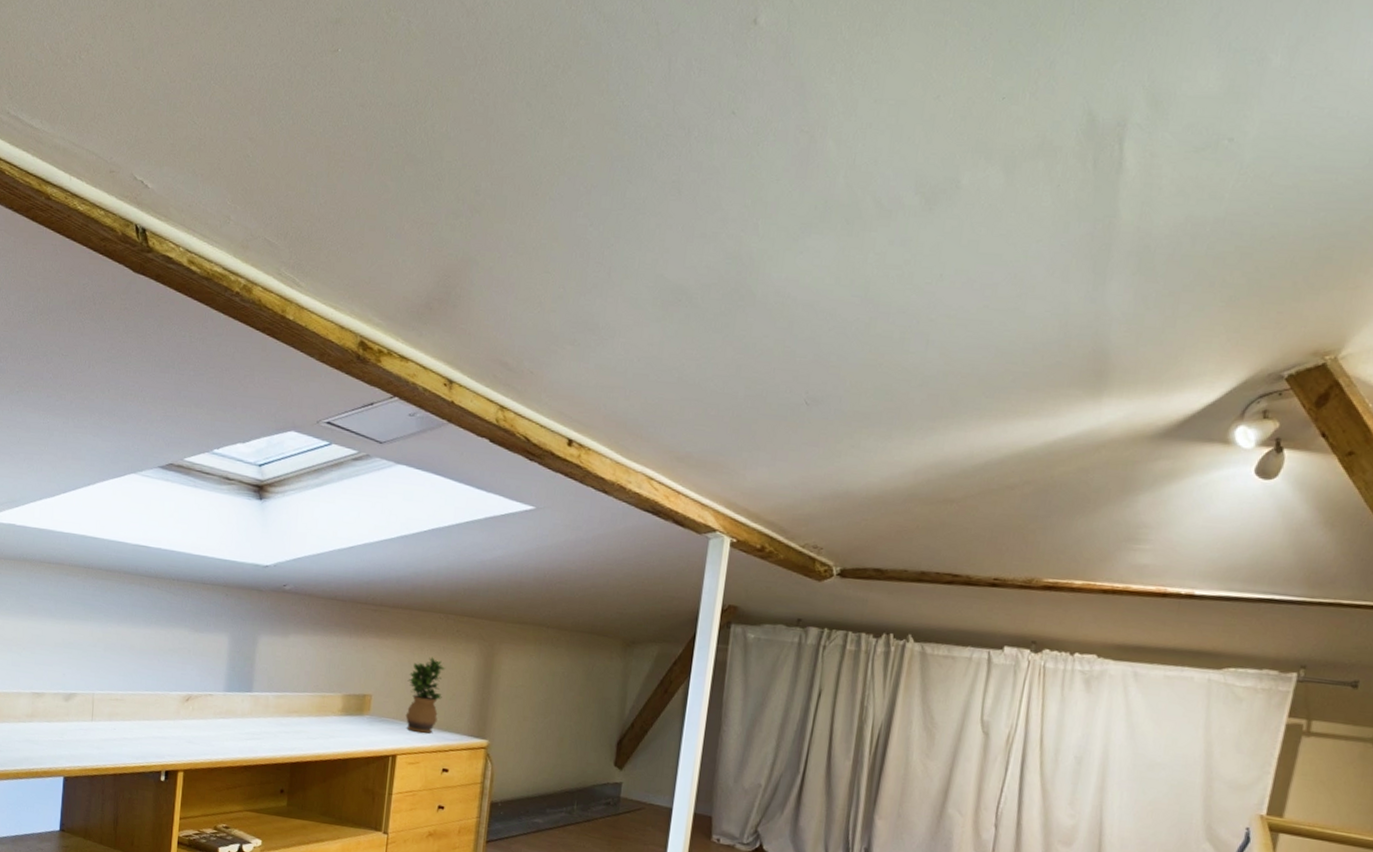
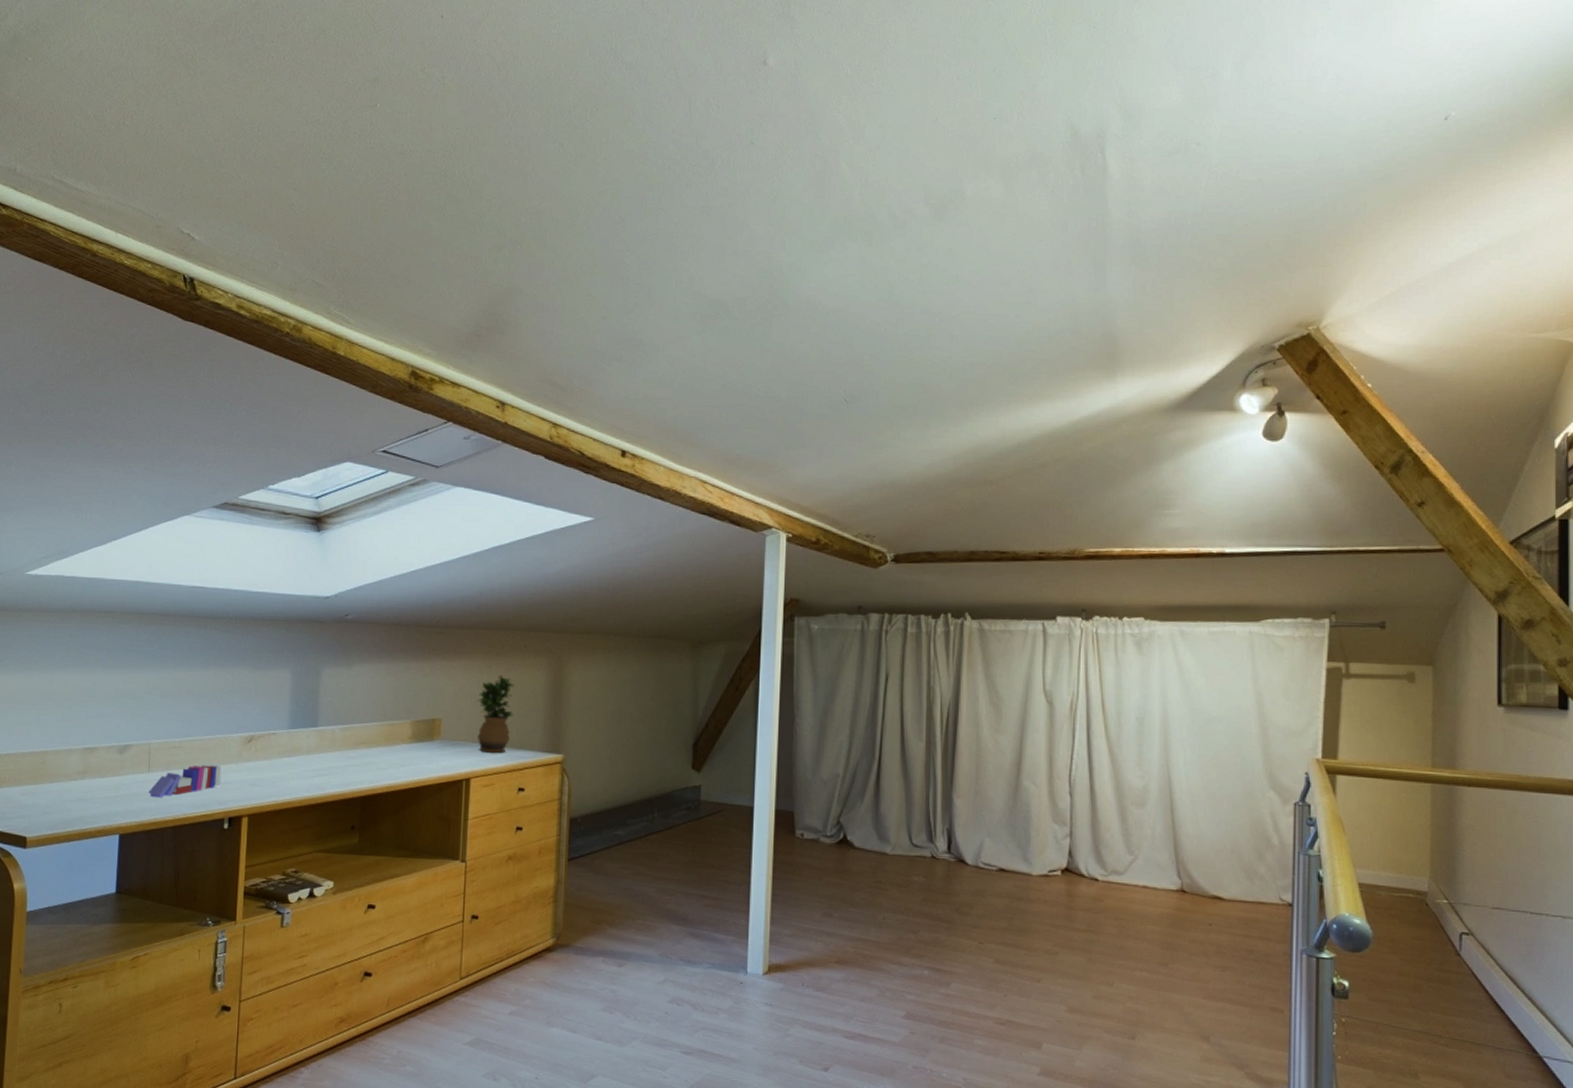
books: none [91,718,160,747] -> present [148,764,222,799]

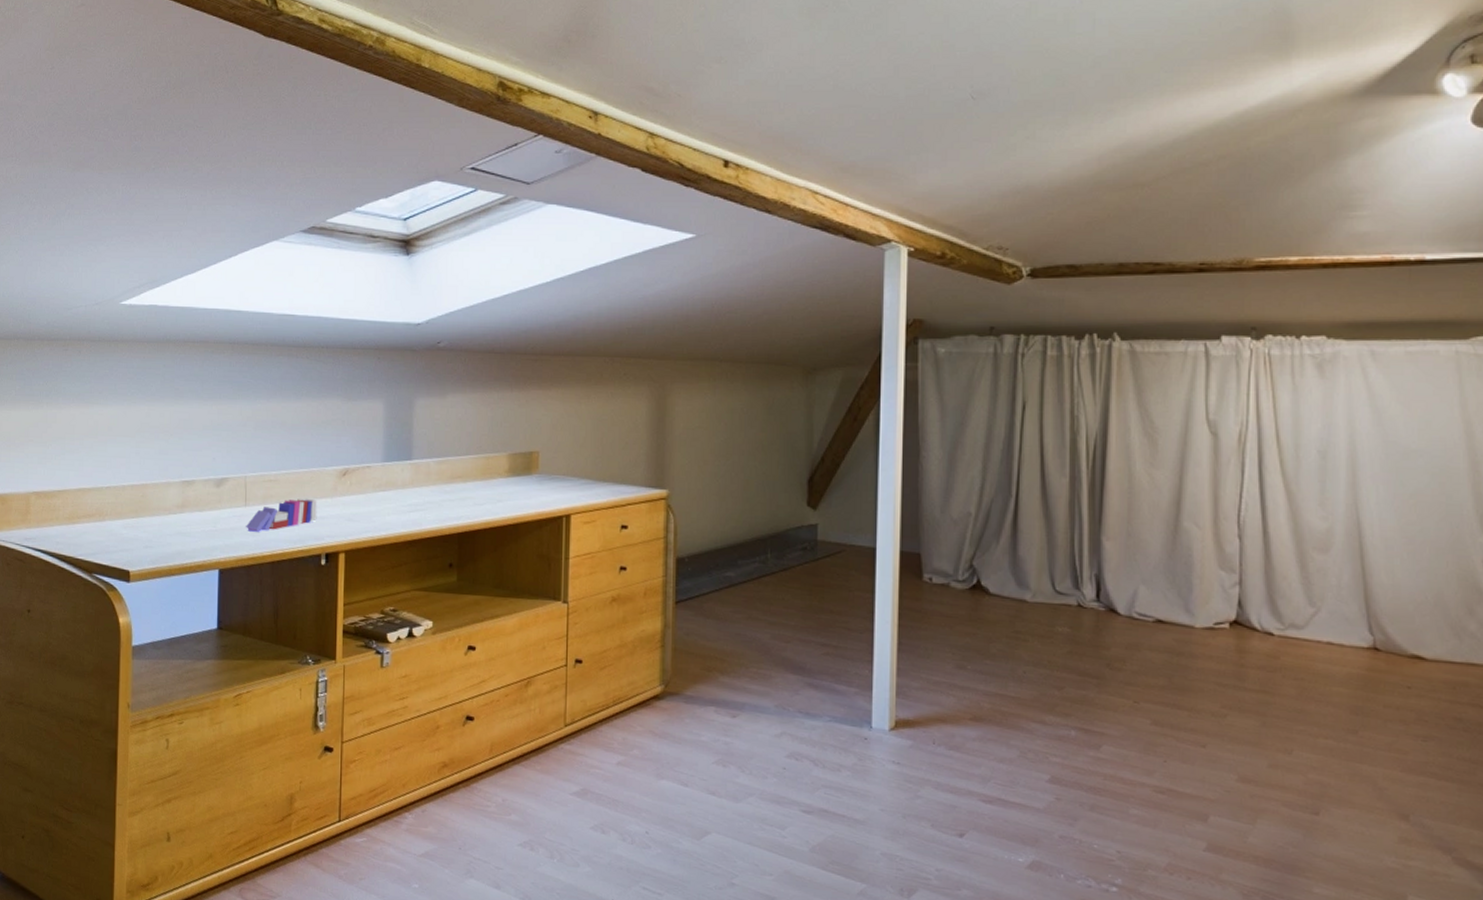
potted plant: present [477,674,515,753] -> none [576,404,615,488]

